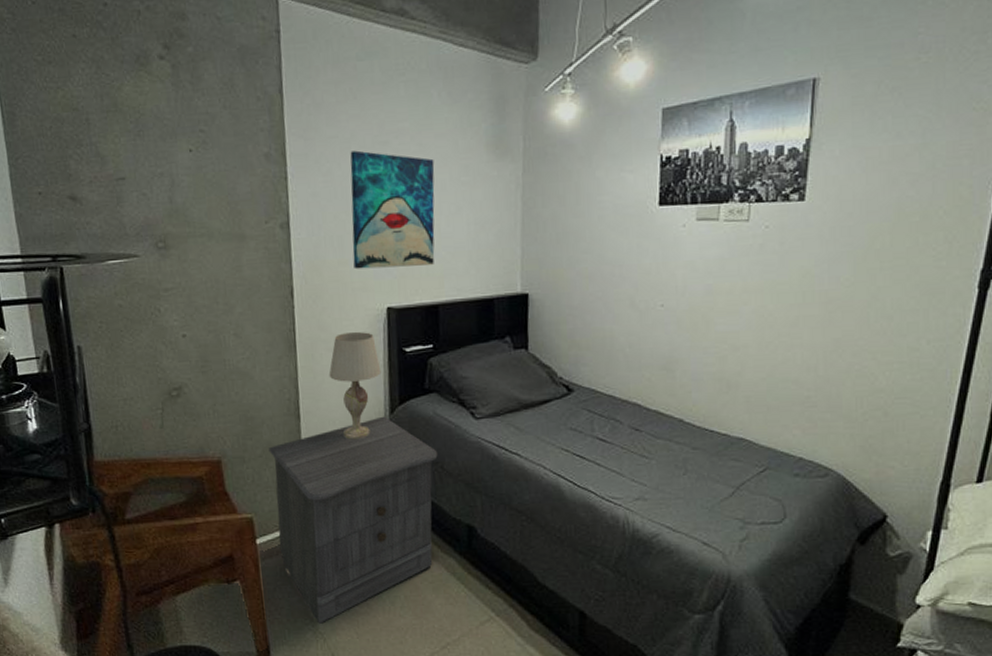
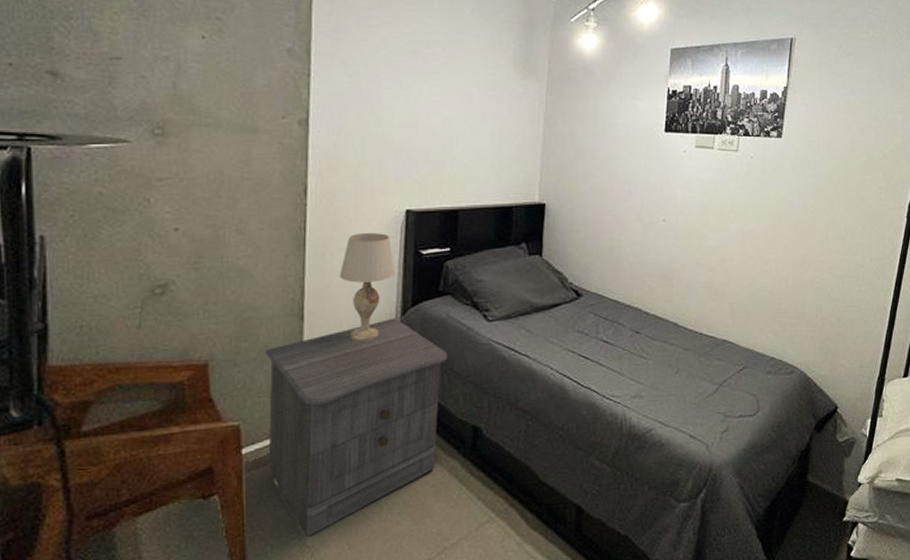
wall art: present [350,150,435,269] -> none [374,55,463,172]

